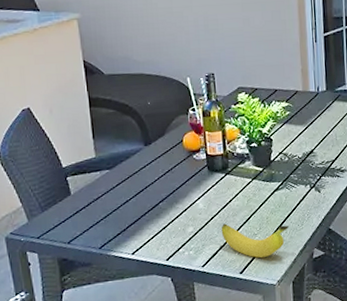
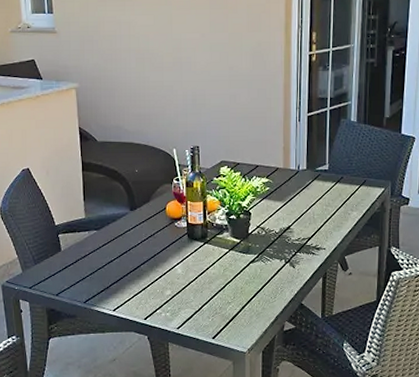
banana: present [221,223,289,258] -> none [197,290,262,325]

